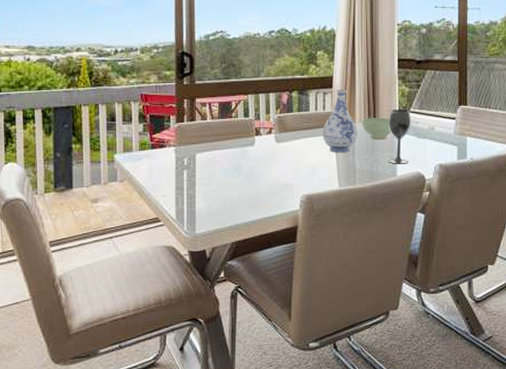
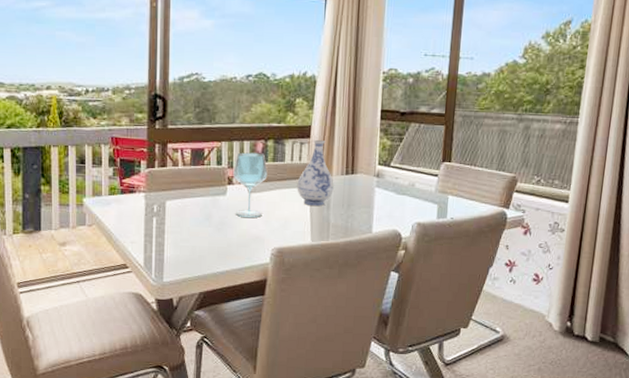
wine glass: none [260,104,294,167] -> present [233,152,268,219]
bowl: present [361,117,392,139] -> none [338,171,370,194]
wine glass: present [388,109,411,164] -> none [364,163,391,221]

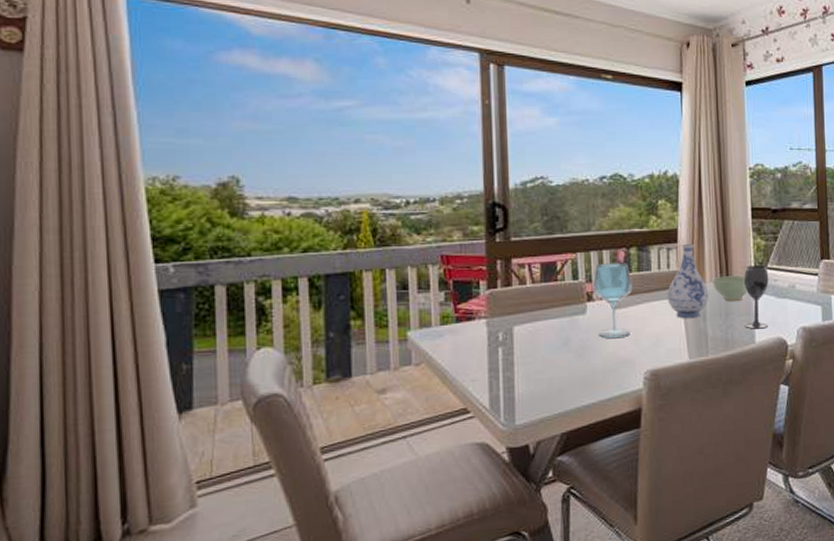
bowl: none [338,171,370,194] -> present [712,275,748,301]
wine glass: none [364,163,391,221] -> present [743,265,769,329]

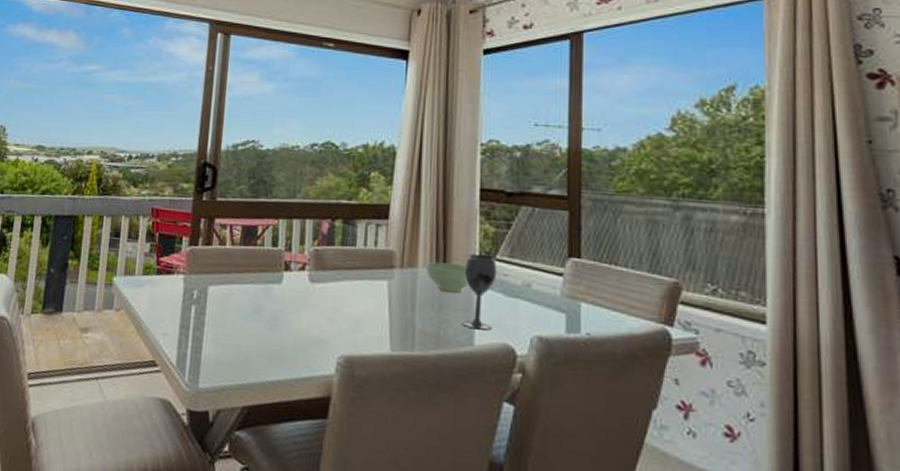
wine glass: present [592,263,633,339] -> none [291,232,335,315]
vase: present [667,243,709,318] -> none [371,221,420,305]

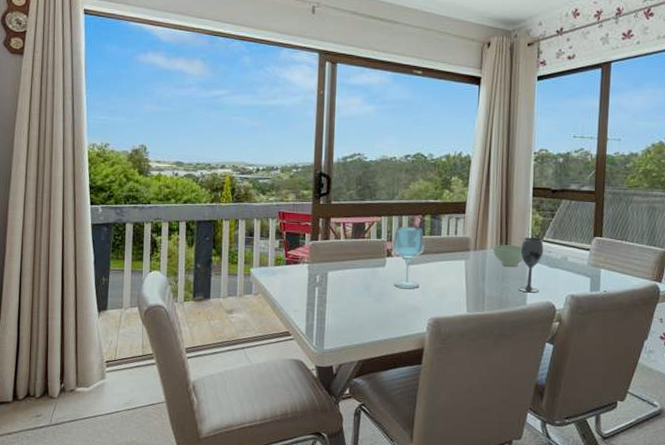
wine glass: none [291,232,335,315] -> present [392,226,425,289]

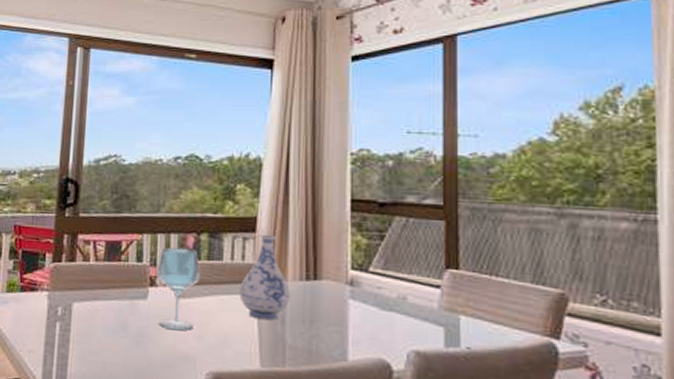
vase: none [453,215,489,278] -> present [239,234,290,320]
bowl: present [492,244,523,267] -> none [295,275,340,307]
wine glass: present [518,237,544,293] -> none [334,267,370,345]

